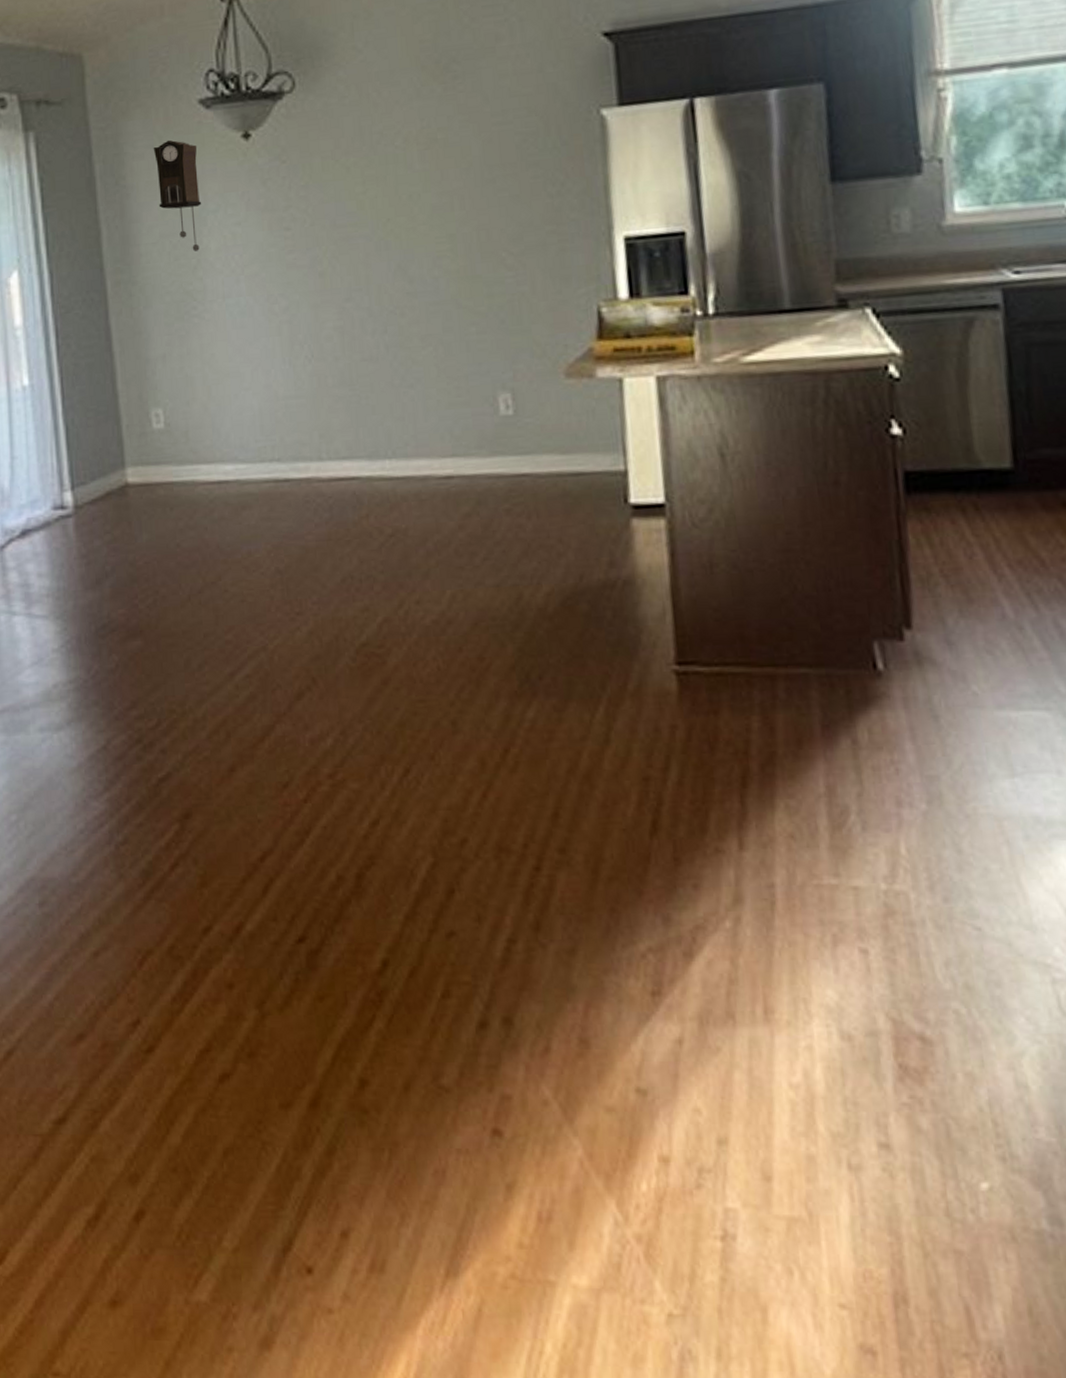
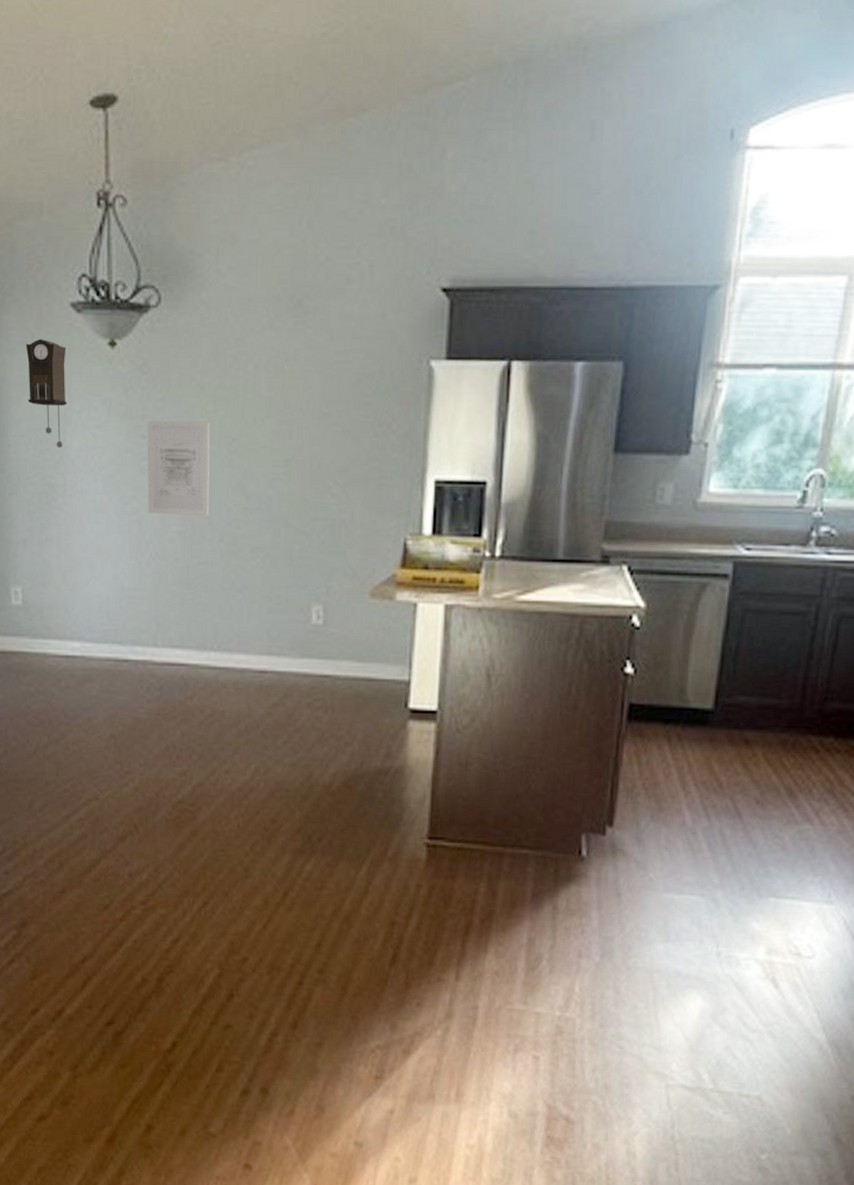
wall art: none [290,204,368,311] -> present [147,421,210,516]

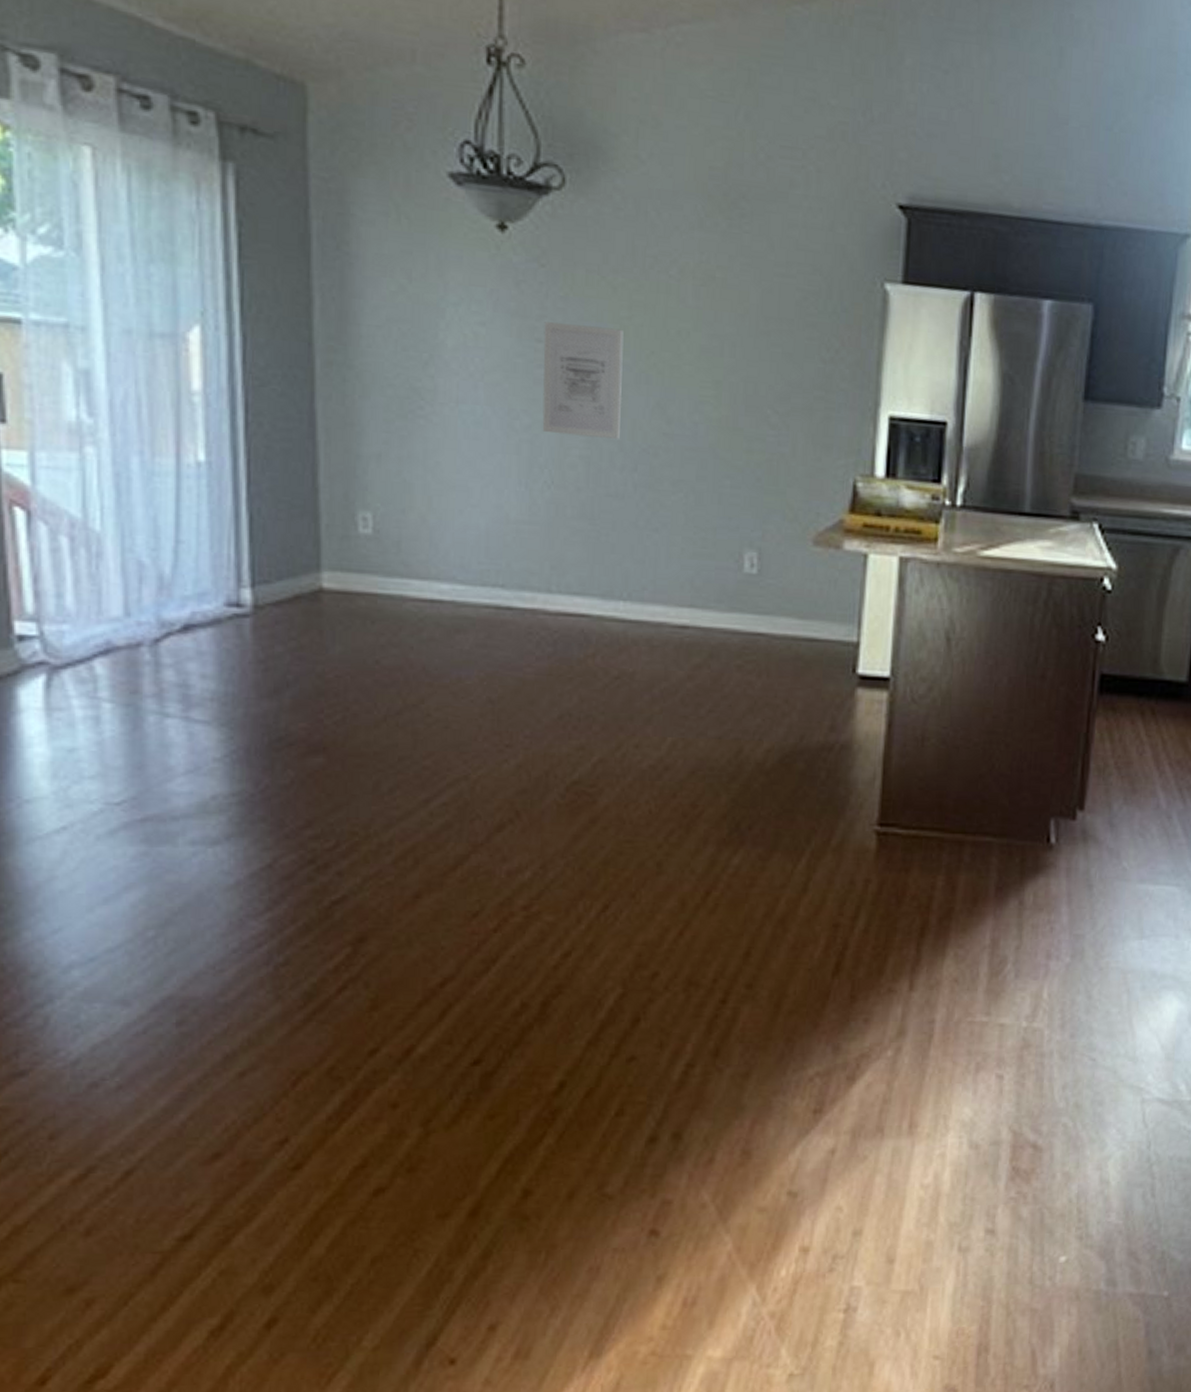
pendulum clock: present [25,338,68,448] -> none [387,210,442,345]

